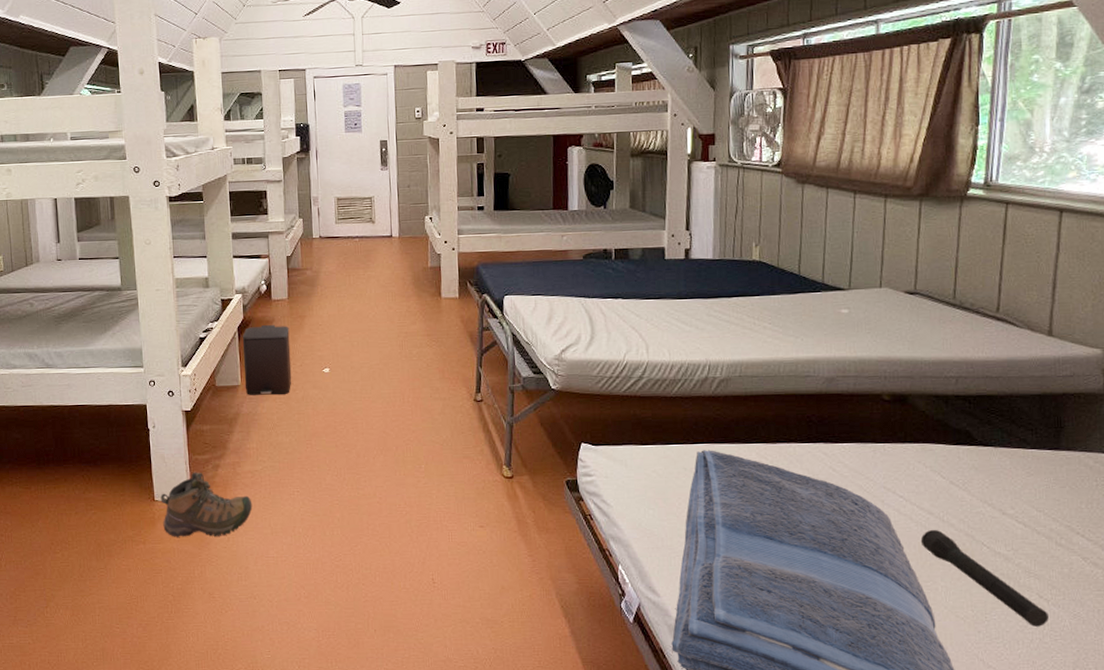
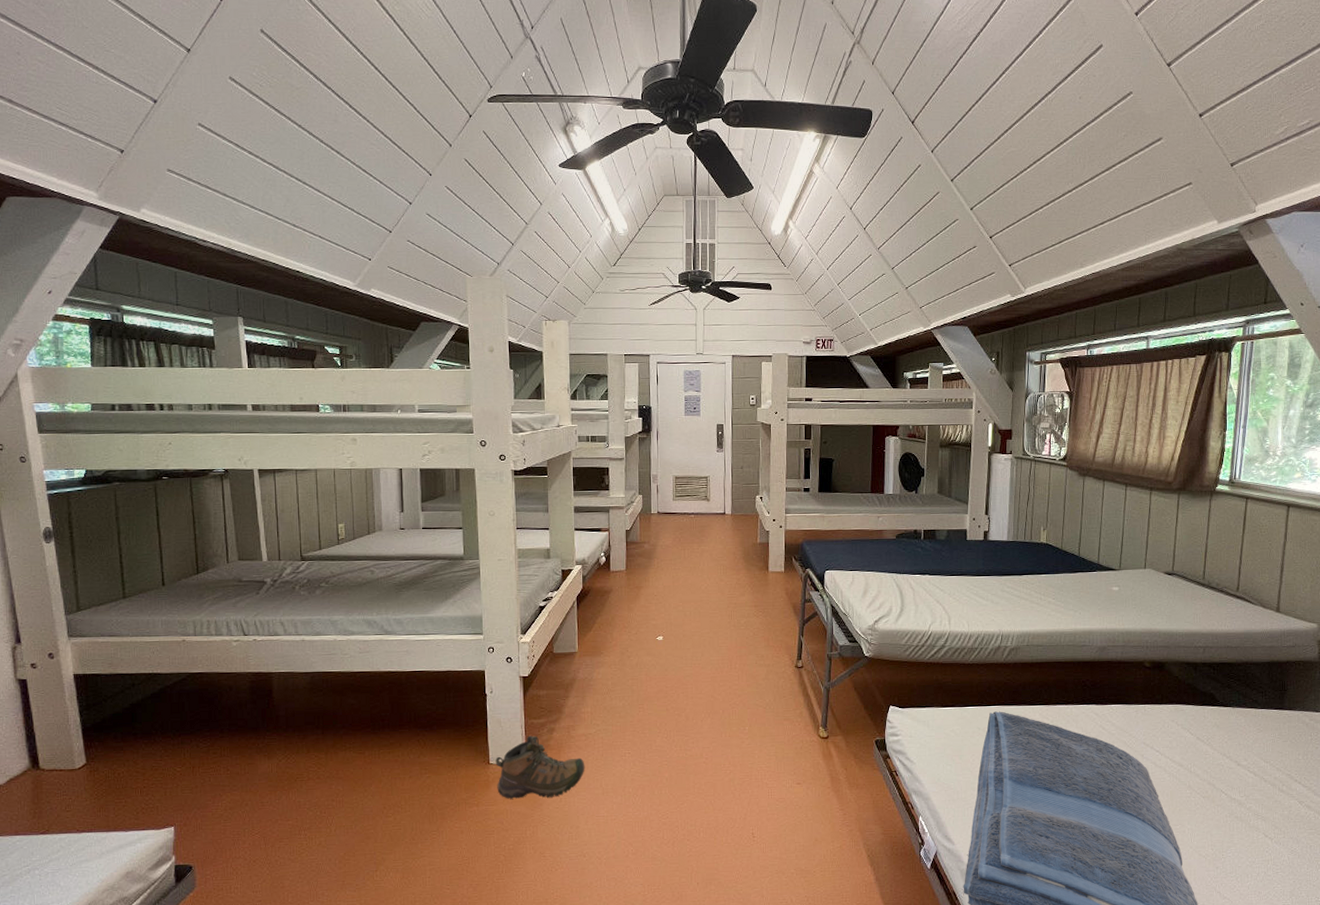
pedal bin: present [242,325,292,395] -> none [580,595,627,662]
flashlight: present [920,529,1049,627] -> none [1172,779,1272,862]

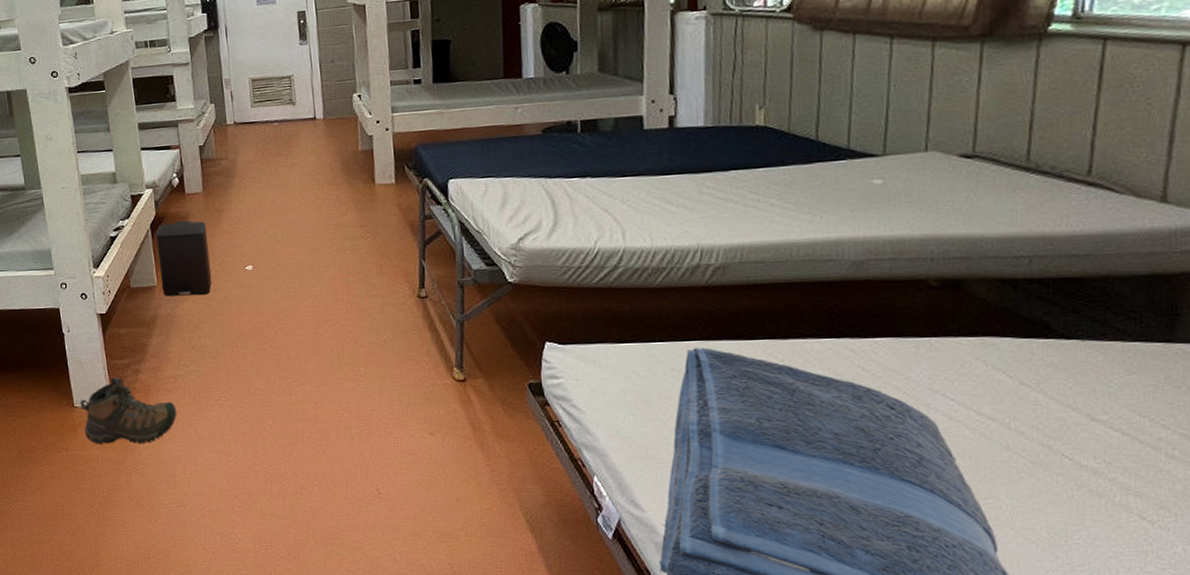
pedal bin: none [580,595,627,662] -> present [155,221,212,296]

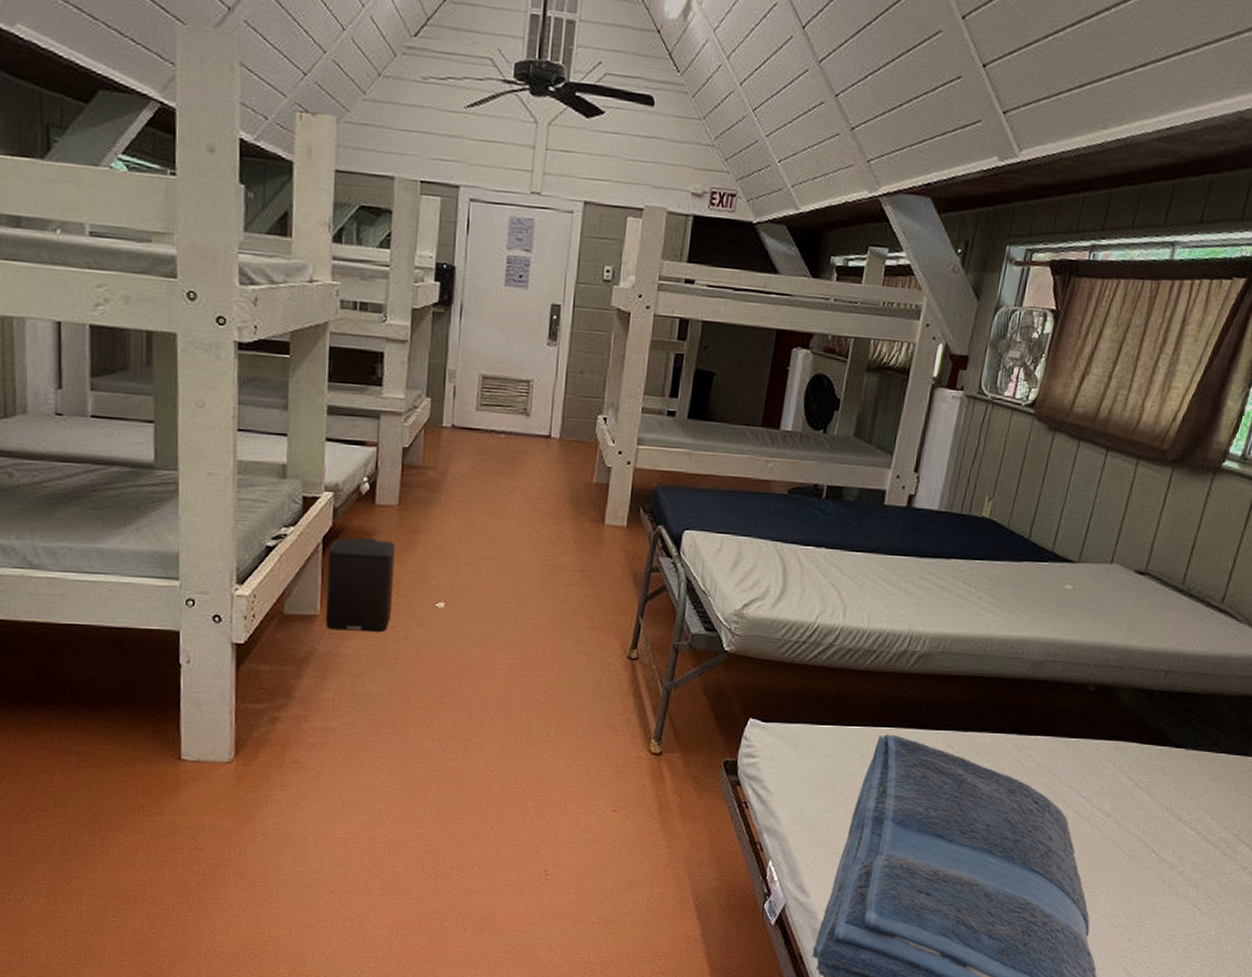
hiking boot: present [80,377,177,444] -> none [189,725,320,809]

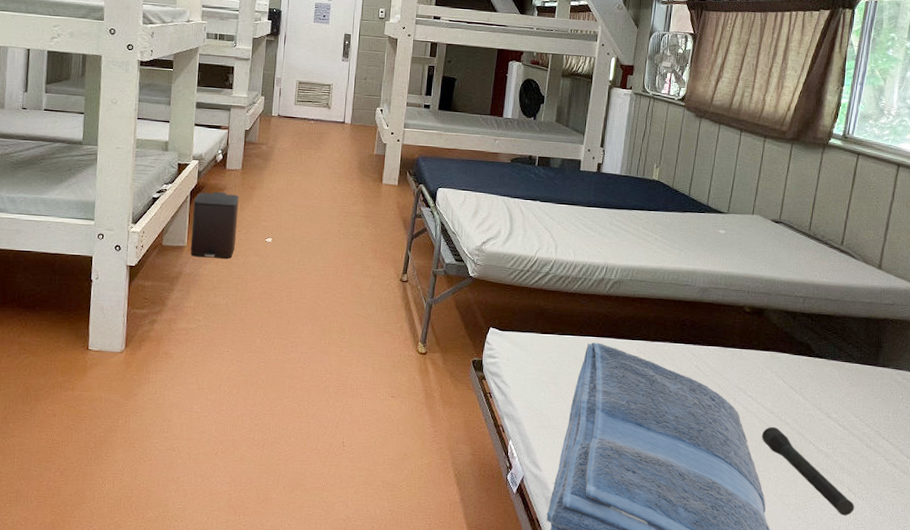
flashlight: none [1092,833,1198,936] -> present [761,426,854,516]

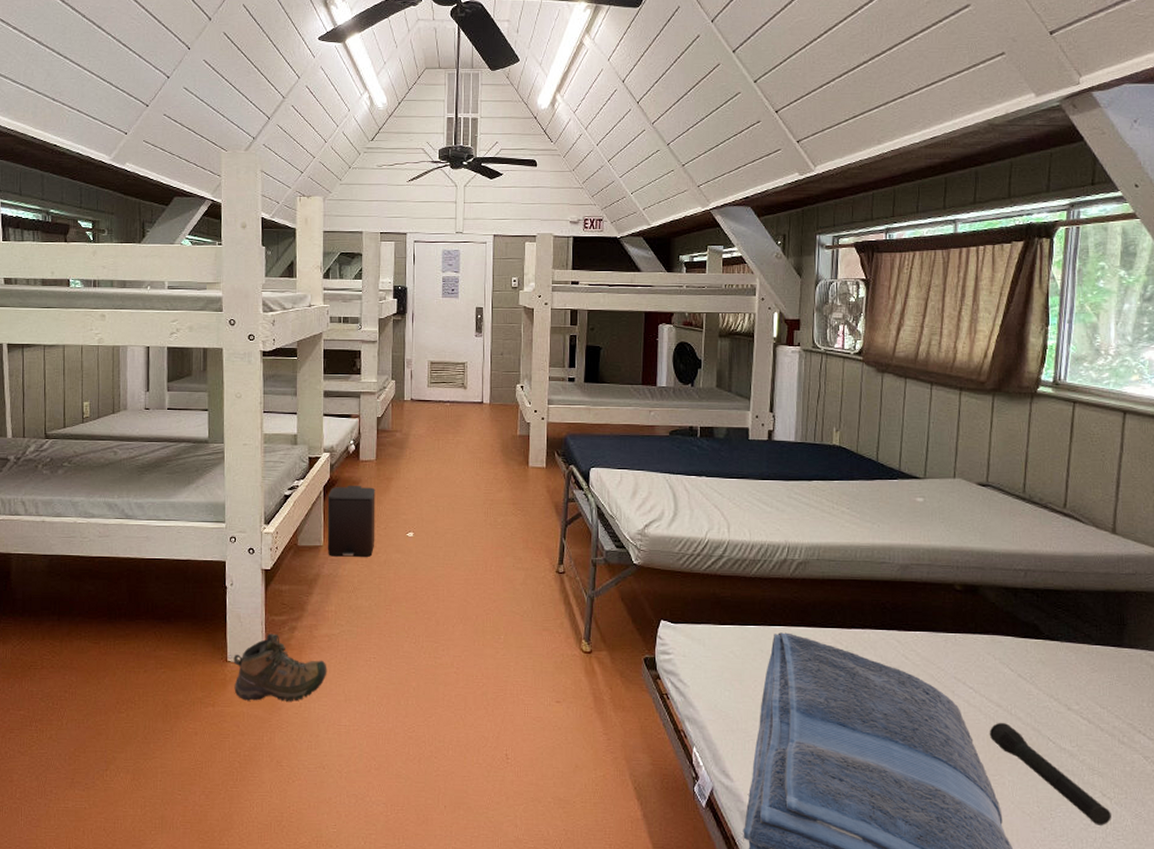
hiking boot: none [93,325,183,389] -> present [233,633,327,702]

